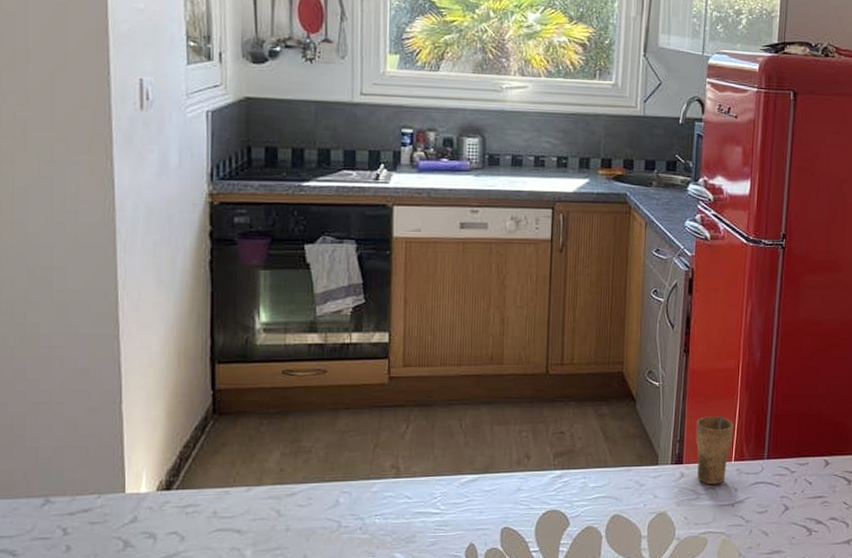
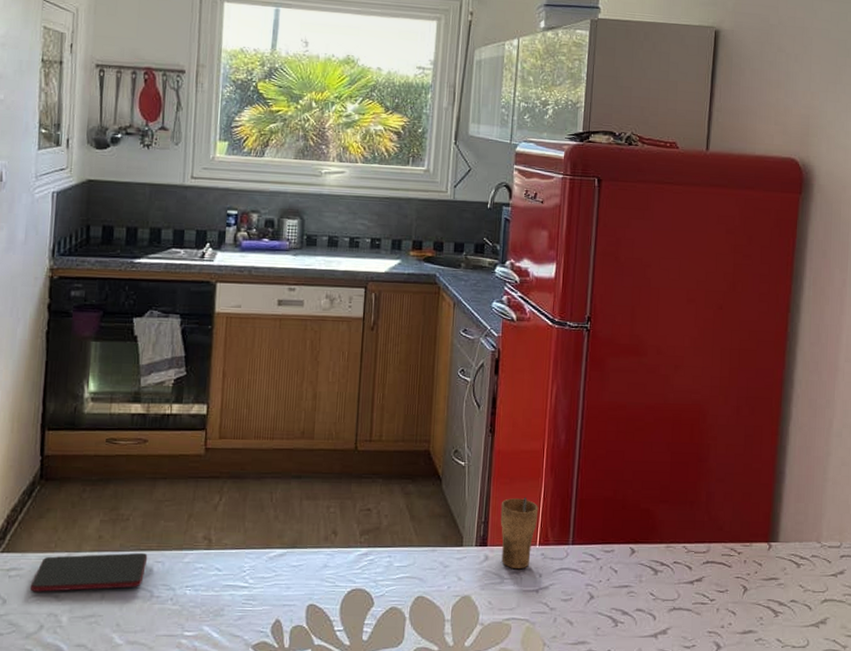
smartphone: none [209,484,333,527] -> present [30,553,148,592]

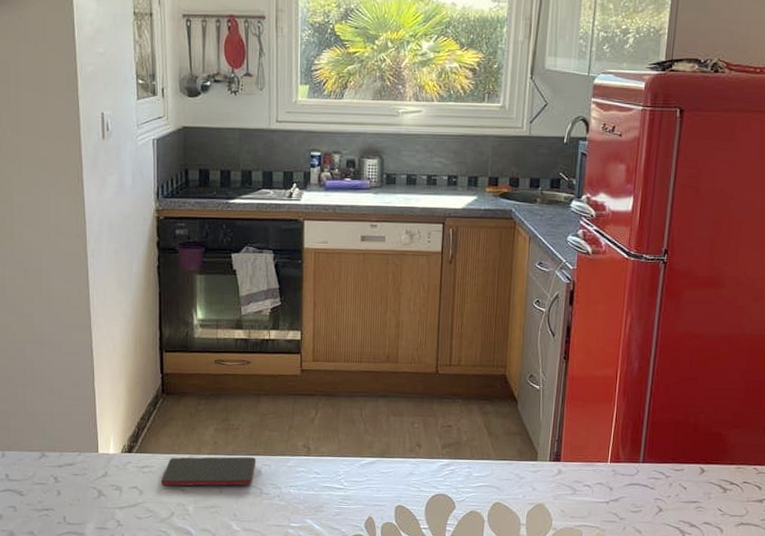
cup: present [500,497,539,568] -> none [573,419,611,482]

